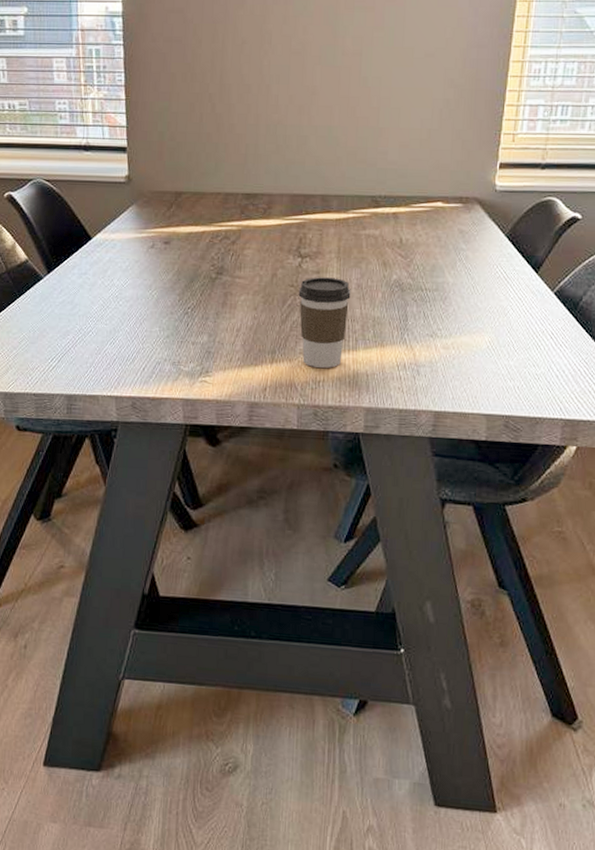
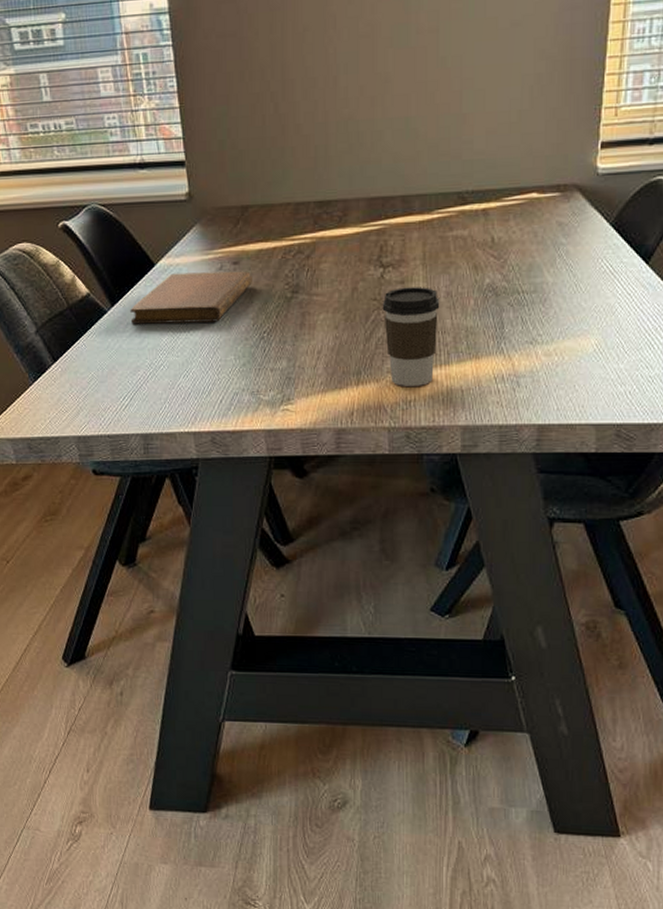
notebook: none [64,248,181,295] -> present [130,271,252,324]

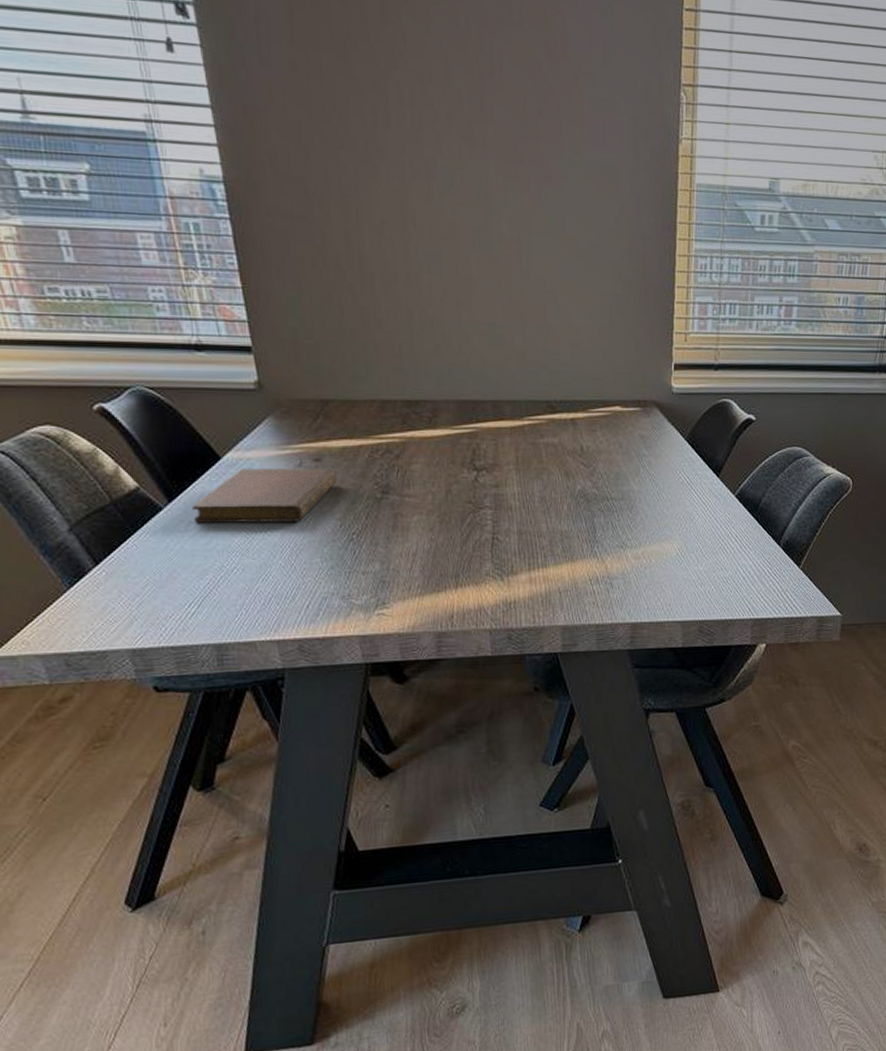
coffee cup: present [382,287,440,386] -> none [477,491,535,589]

